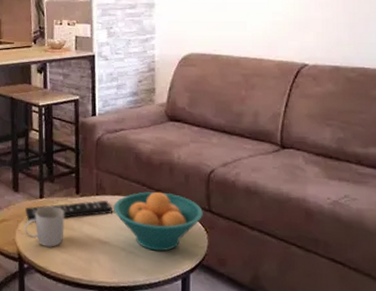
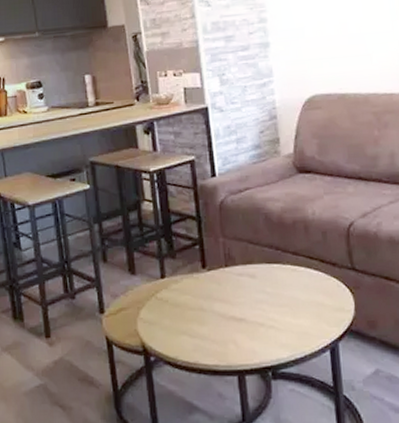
mug: present [24,206,65,248] -> none [146,286,193,335]
remote control: present [25,200,112,221] -> none [145,271,245,306]
fruit bowl: present [114,191,203,252] -> none [246,254,346,322]

